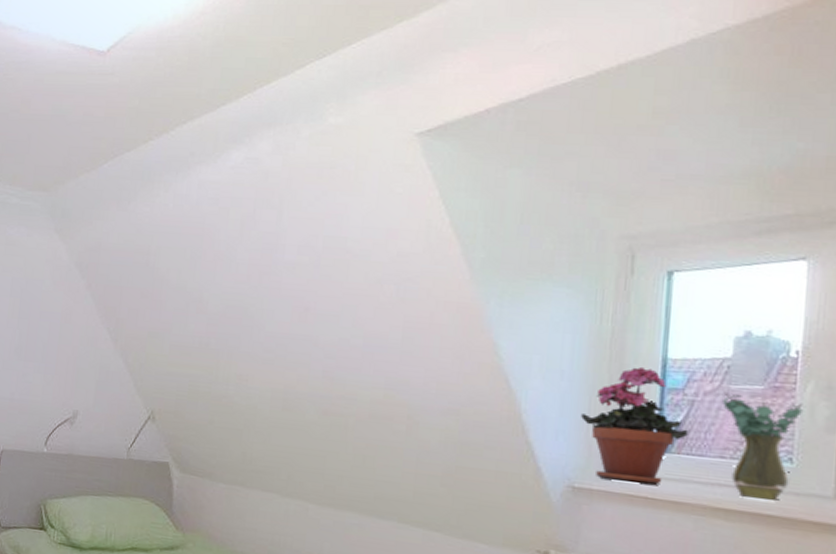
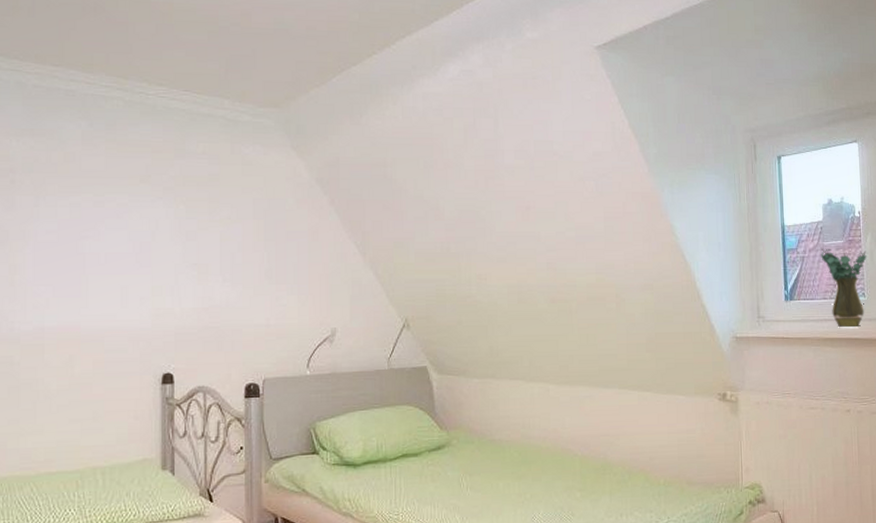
potted plant: present [581,367,689,486] -> none [735,235,803,328]

